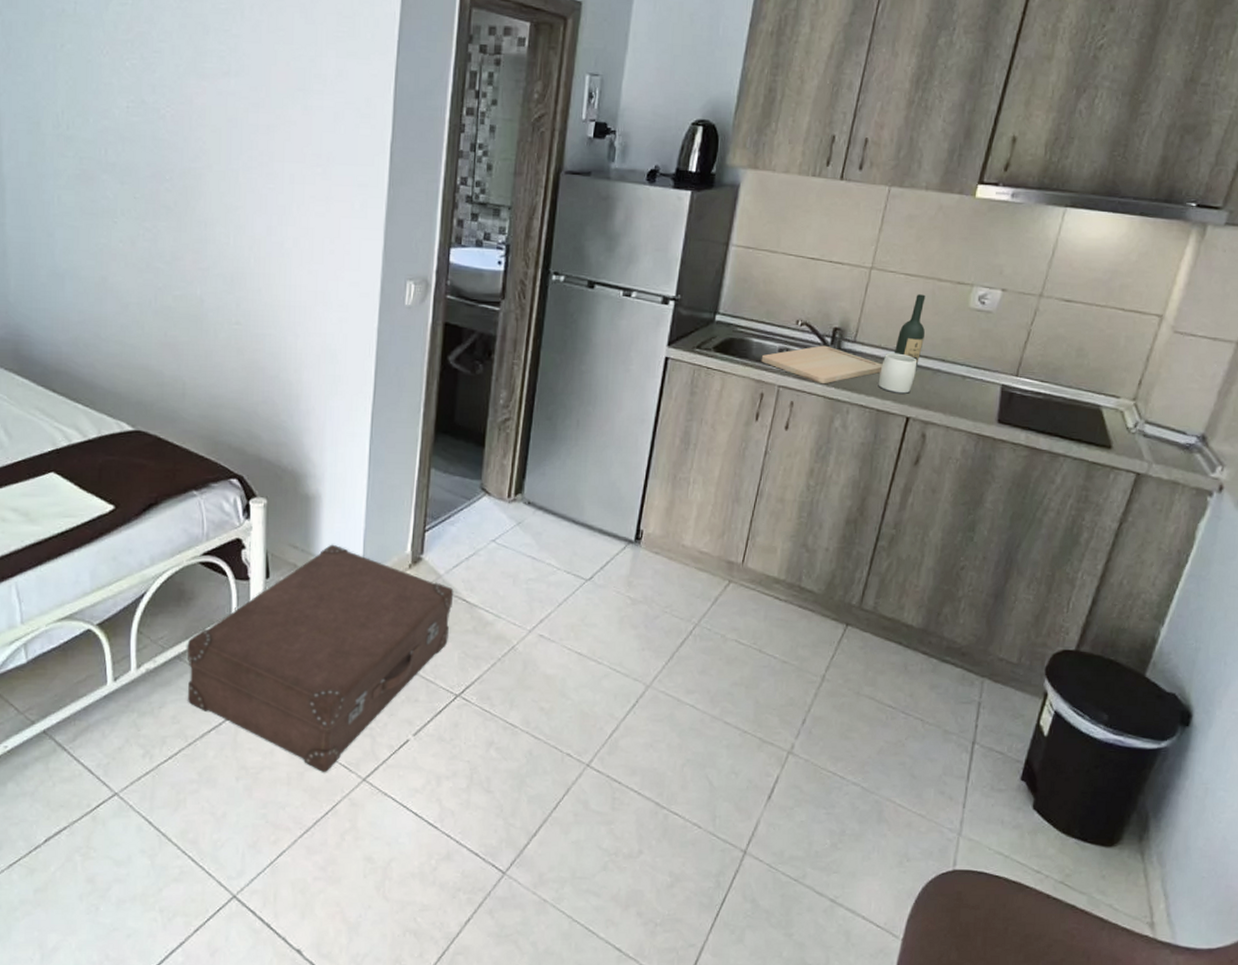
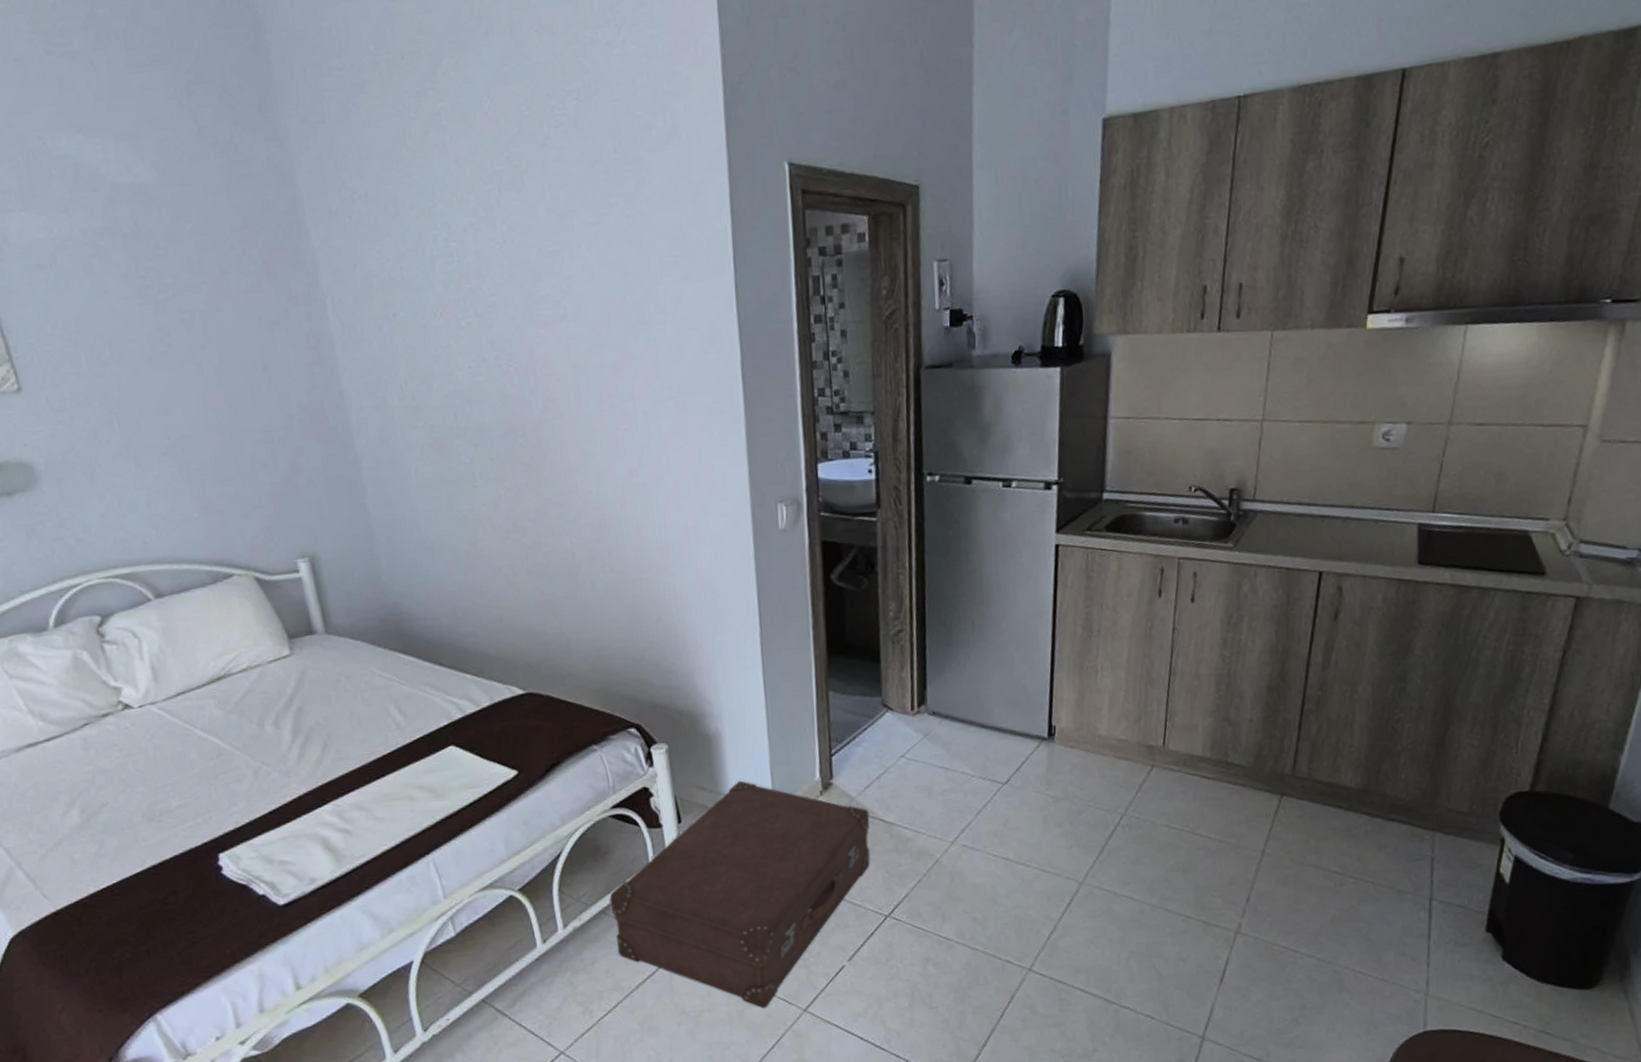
cutting board: present [761,345,883,384] -> none [1156,508,1287,550]
mug: present [878,353,918,395] -> none [1284,505,1324,550]
wine bottle: present [895,294,926,369] -> none [1298,440,1328,520]

